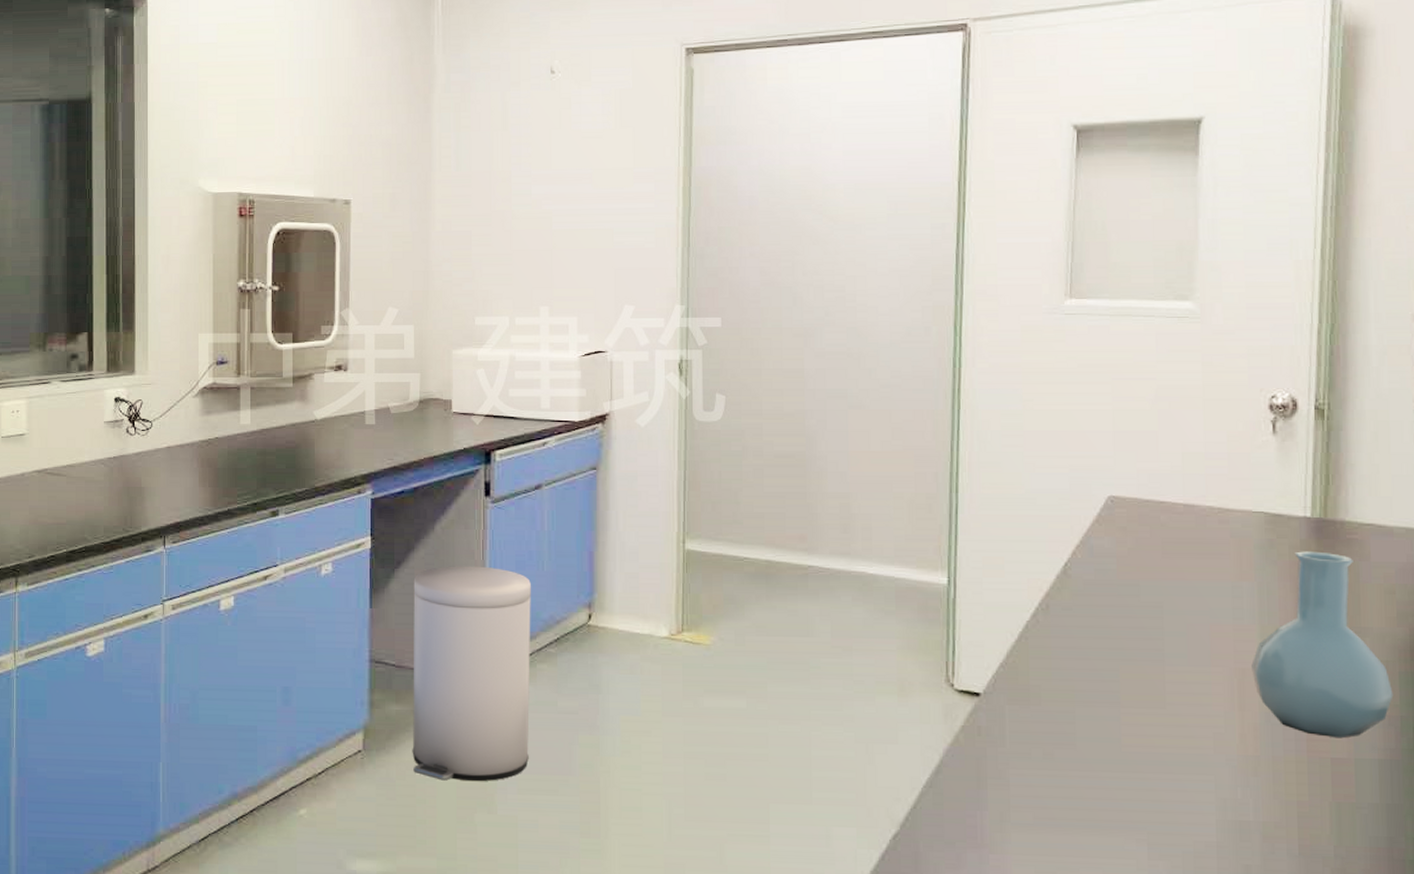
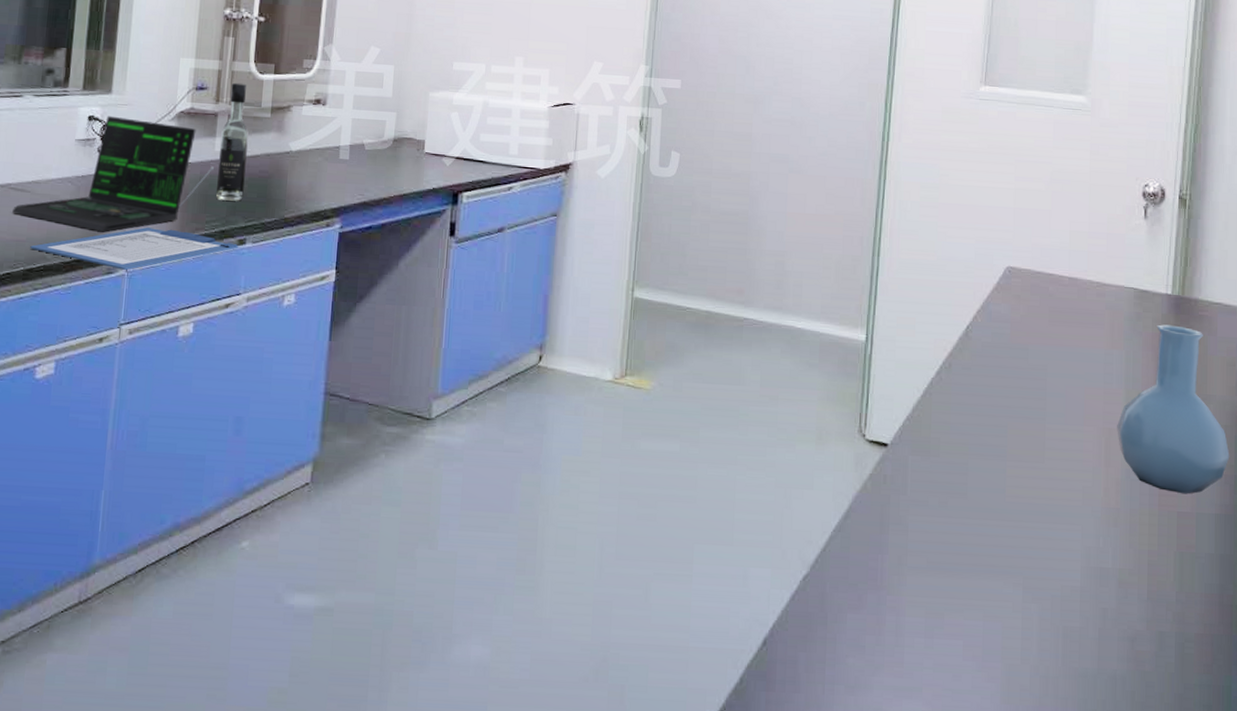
laptop: none [50,396,241,511] -> present [11,115,214,232]
clipboard: none [71,504,271,547] -> present [30,227,238,270]
bottle: none [245,354,272,473] -> present [216,82,249,201]
pedal bin: present [412,566,532,781] -> none [359,302,488,517]

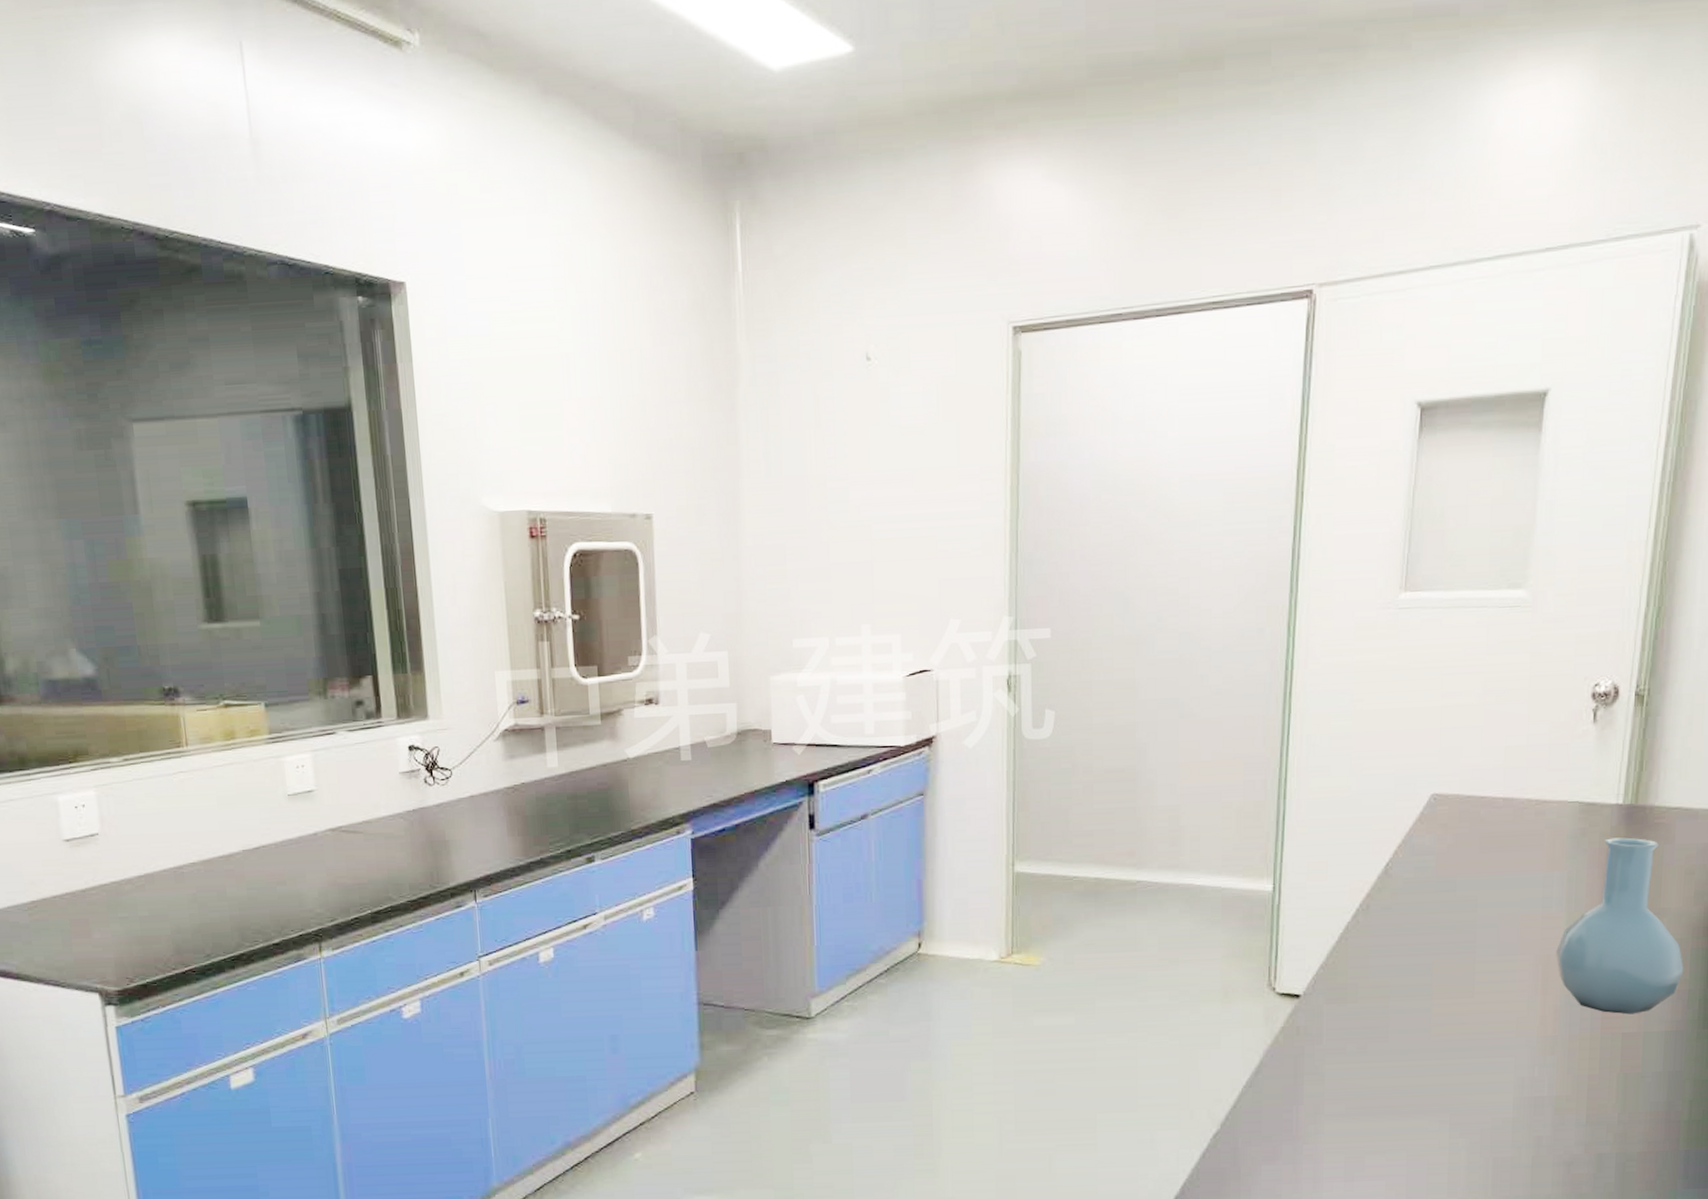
laptop: present [11,115,214,232] -> none [347,743,549,866]
clipboard: present [30,227,238,270] -> none [373,855,587,902]
bottle: present [216,82,249,201] -> none [551,690,585,819]

